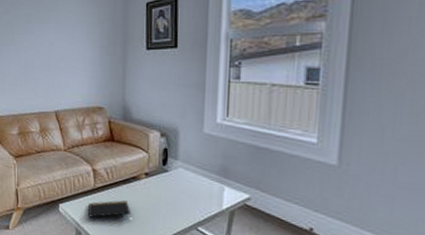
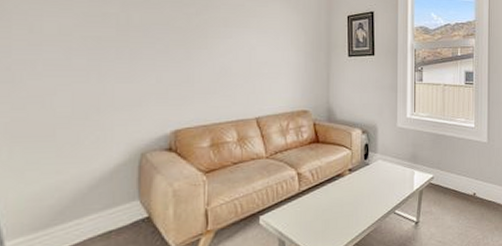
notepad: present [88,200,131,218] -> none [293,199,337,224]

